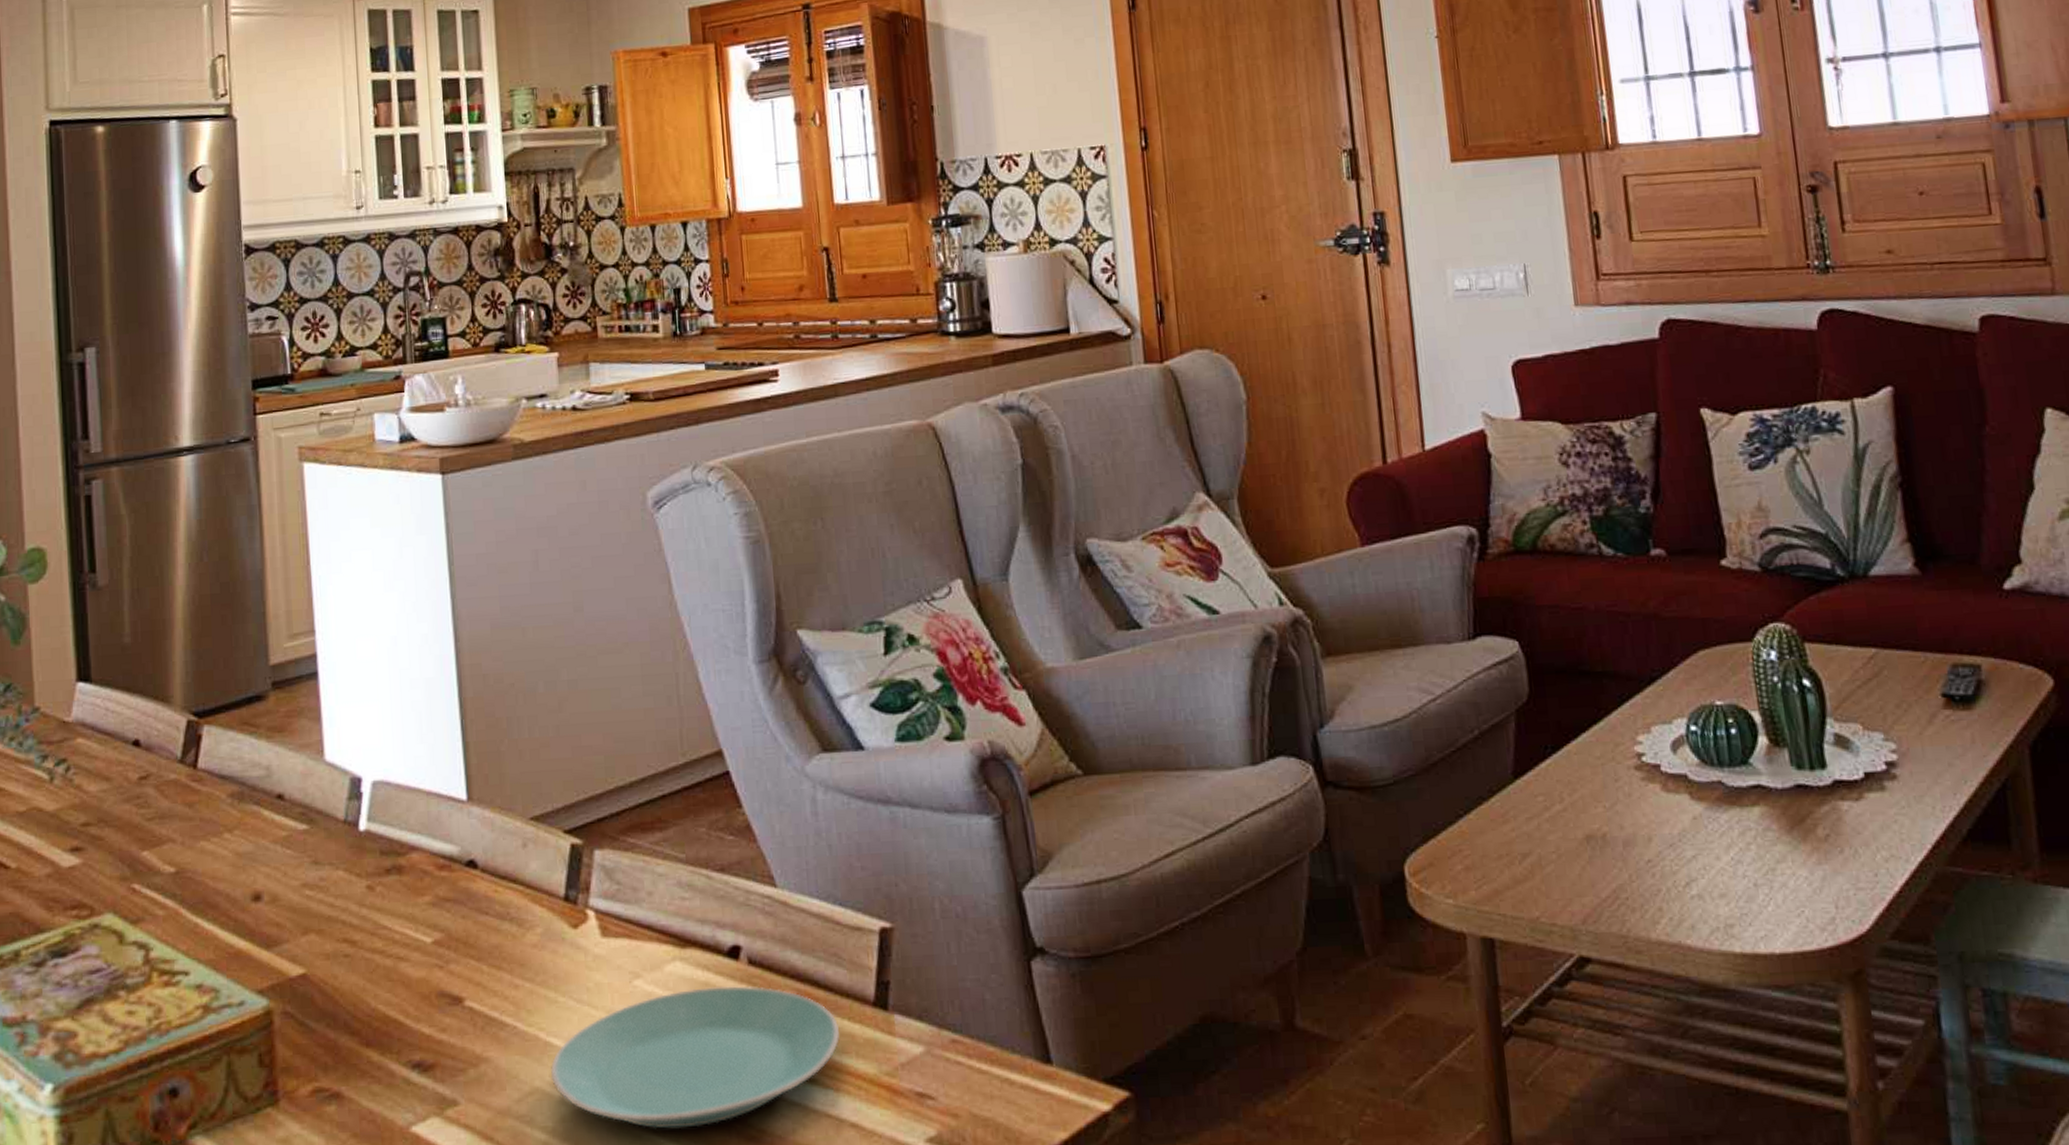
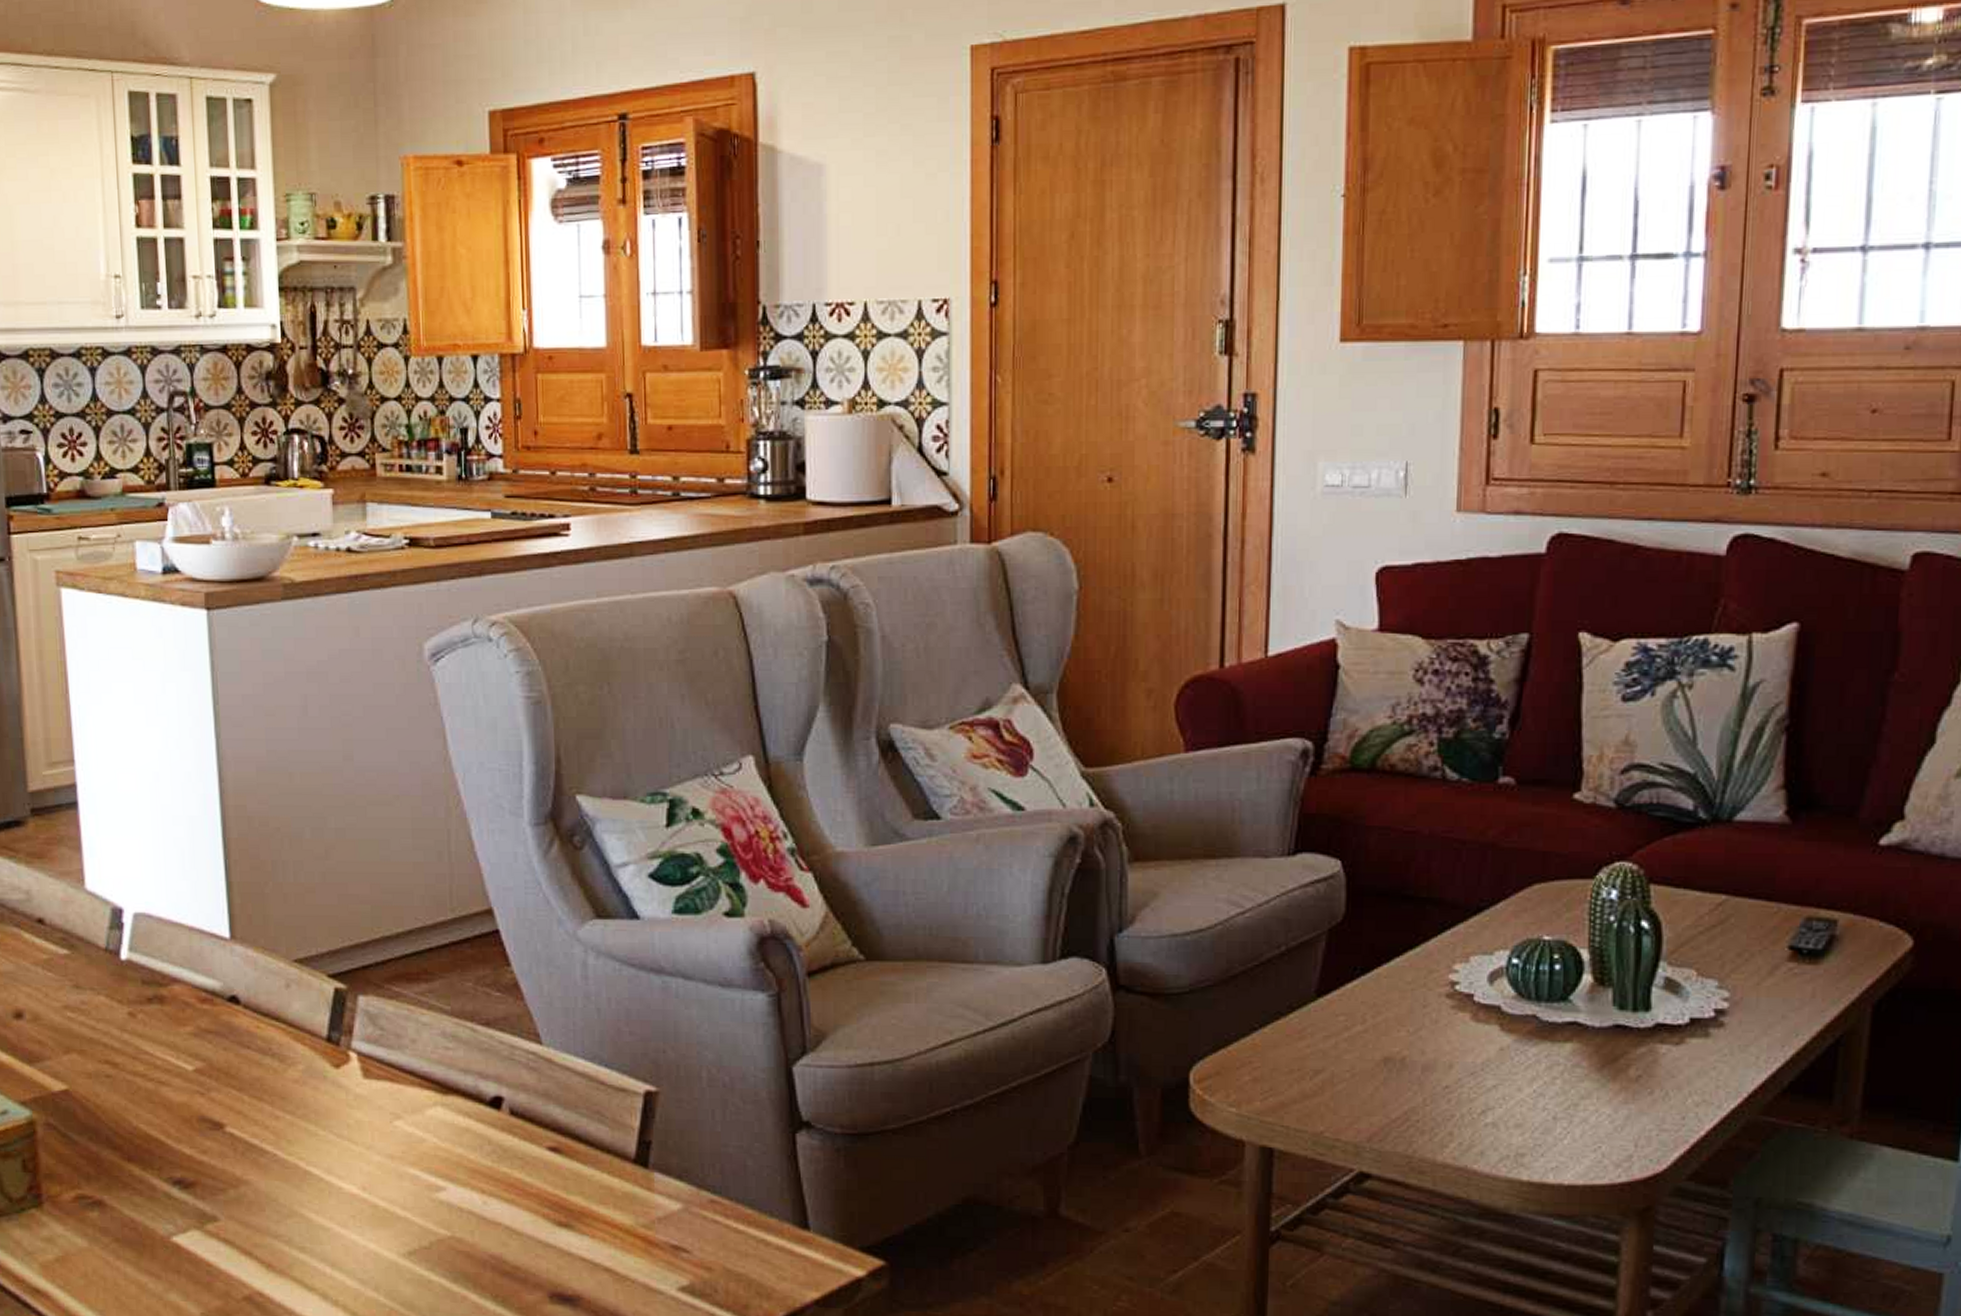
plate: present [550,986,839,1129] -> none [309,1133,598,1259]

